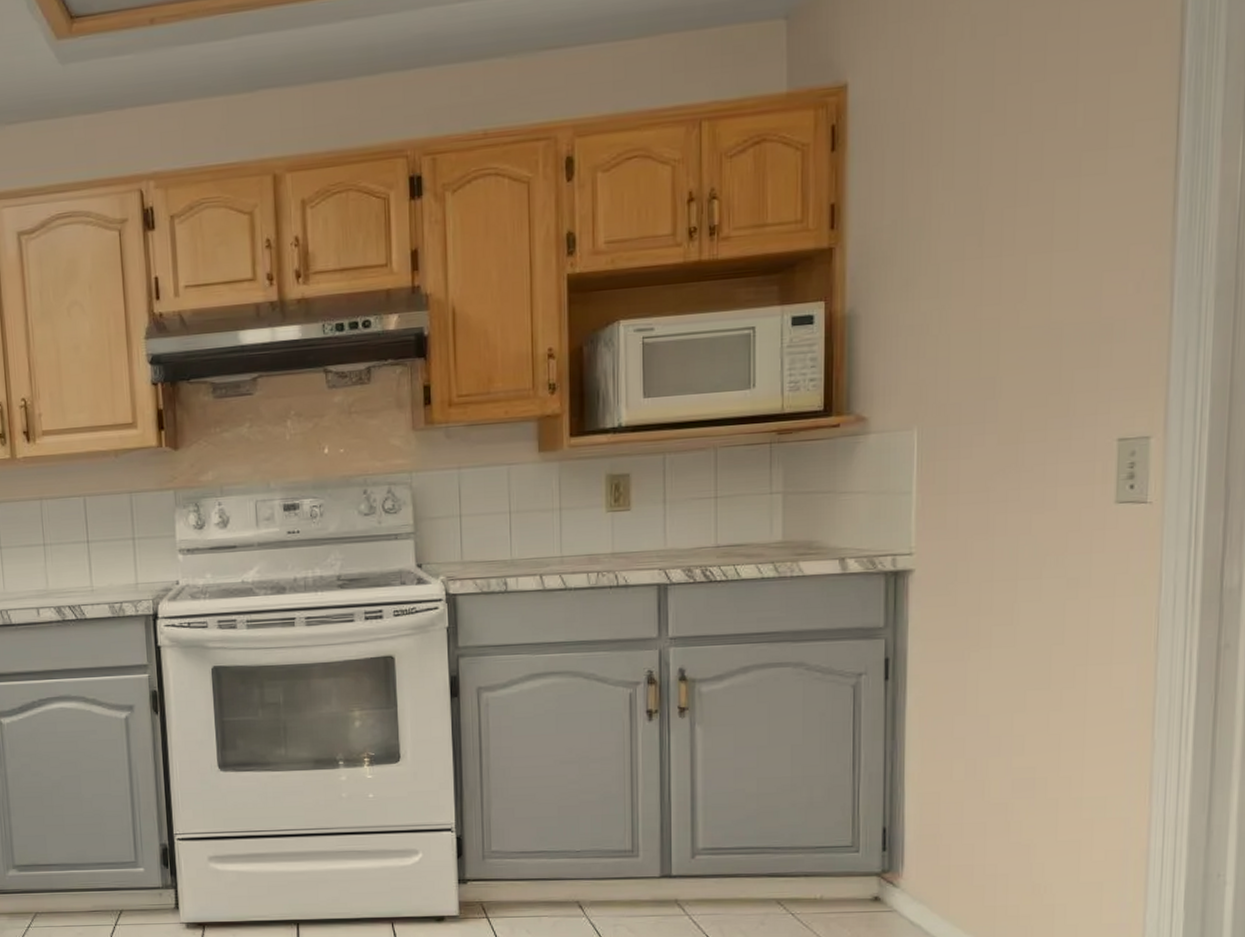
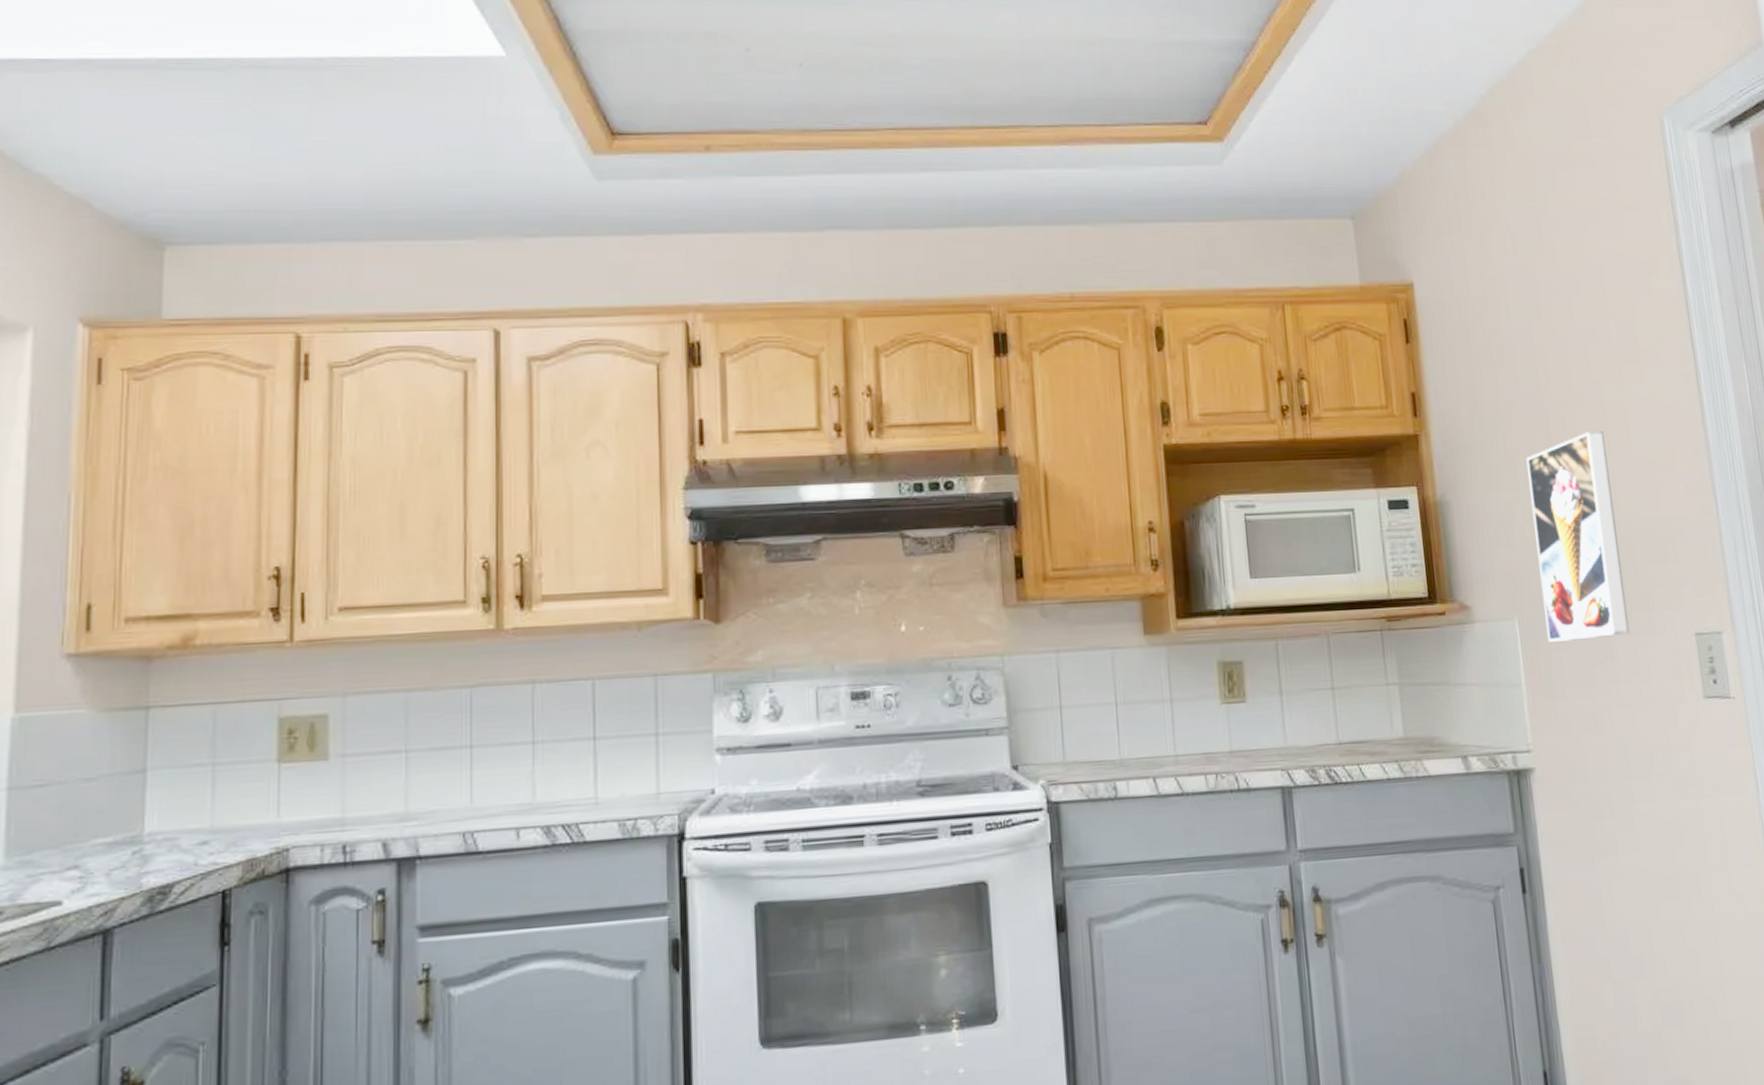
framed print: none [947,231,1049,451] -> present [1525,431,1630,642]

